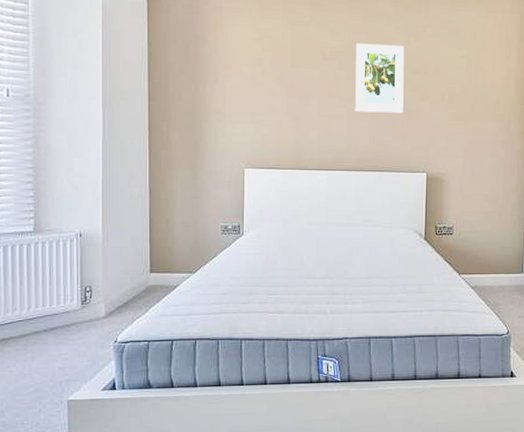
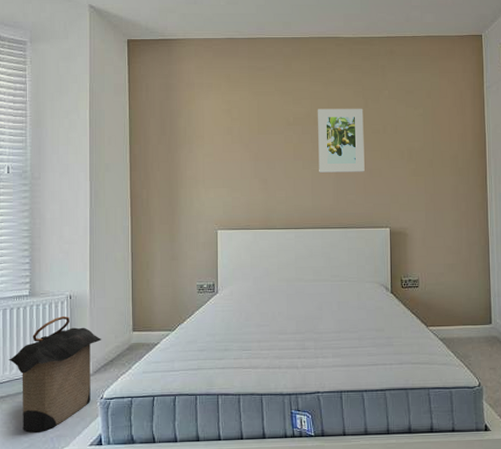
laundry hamper: none [11,255,116,377] -> present [9,316,102,433]

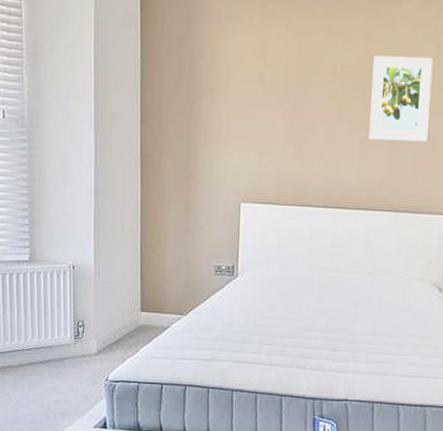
laundry hamper: present [9,316,102,433] -> none [9,287,107,408]

